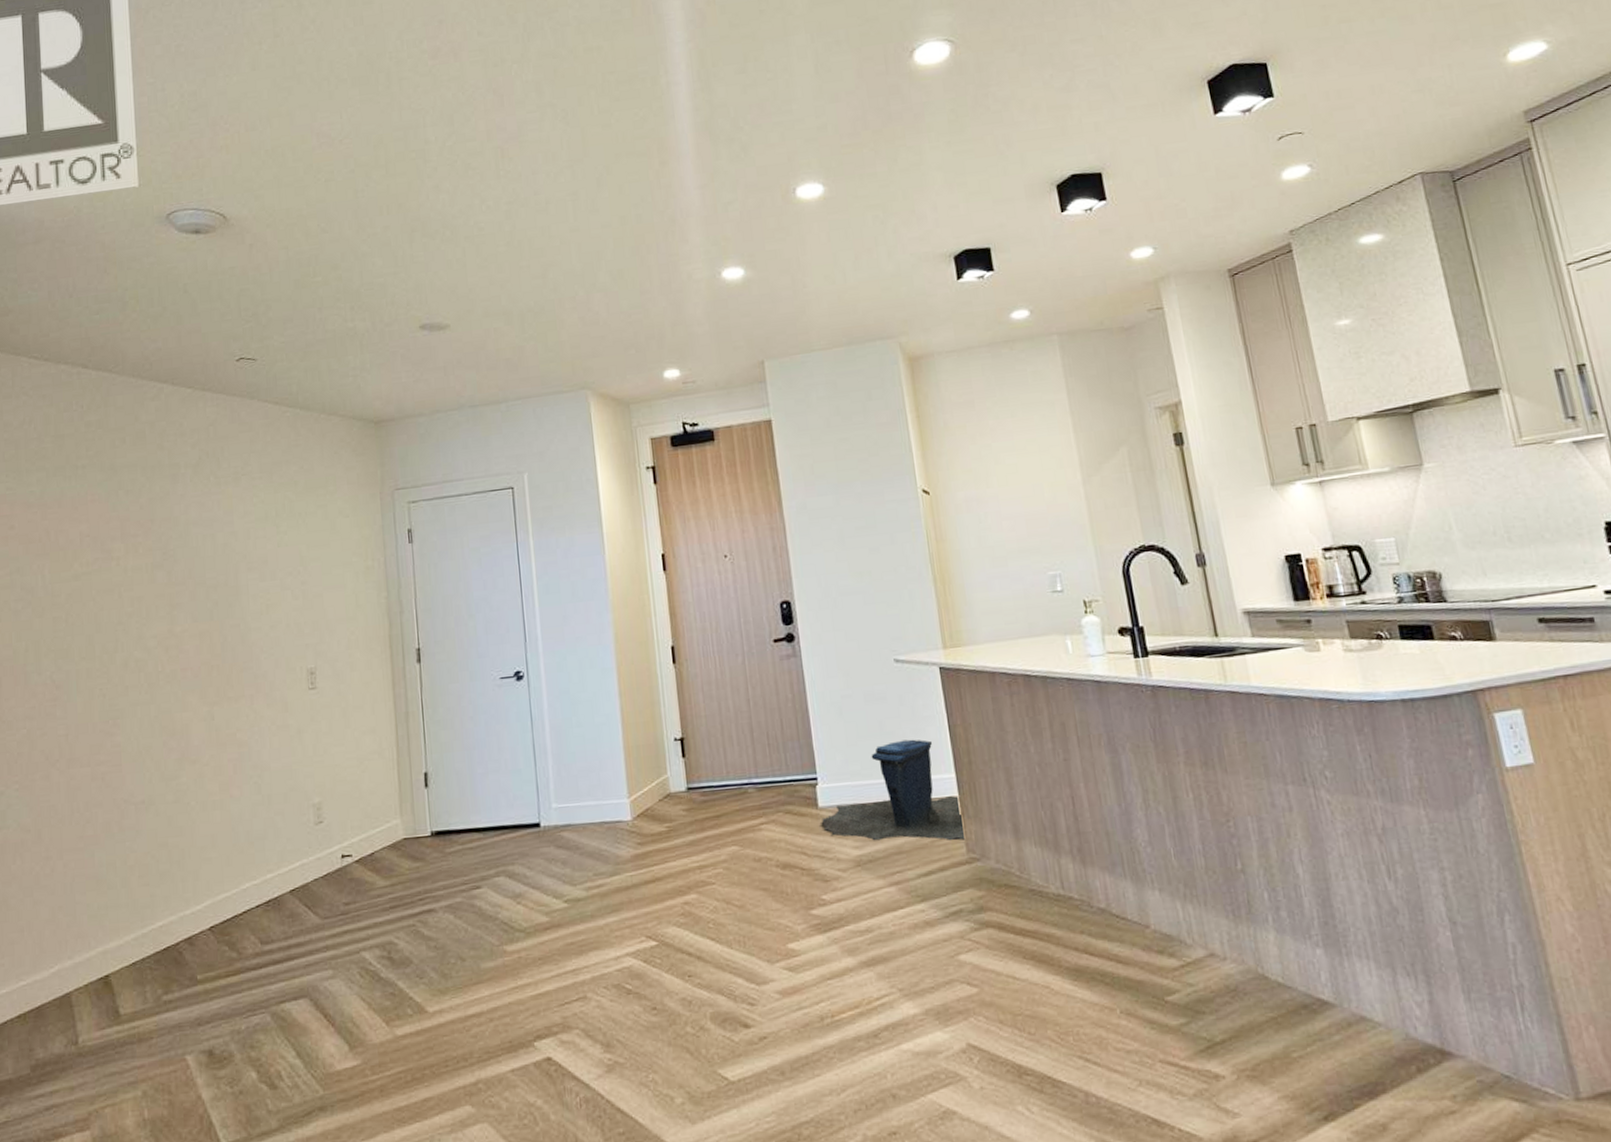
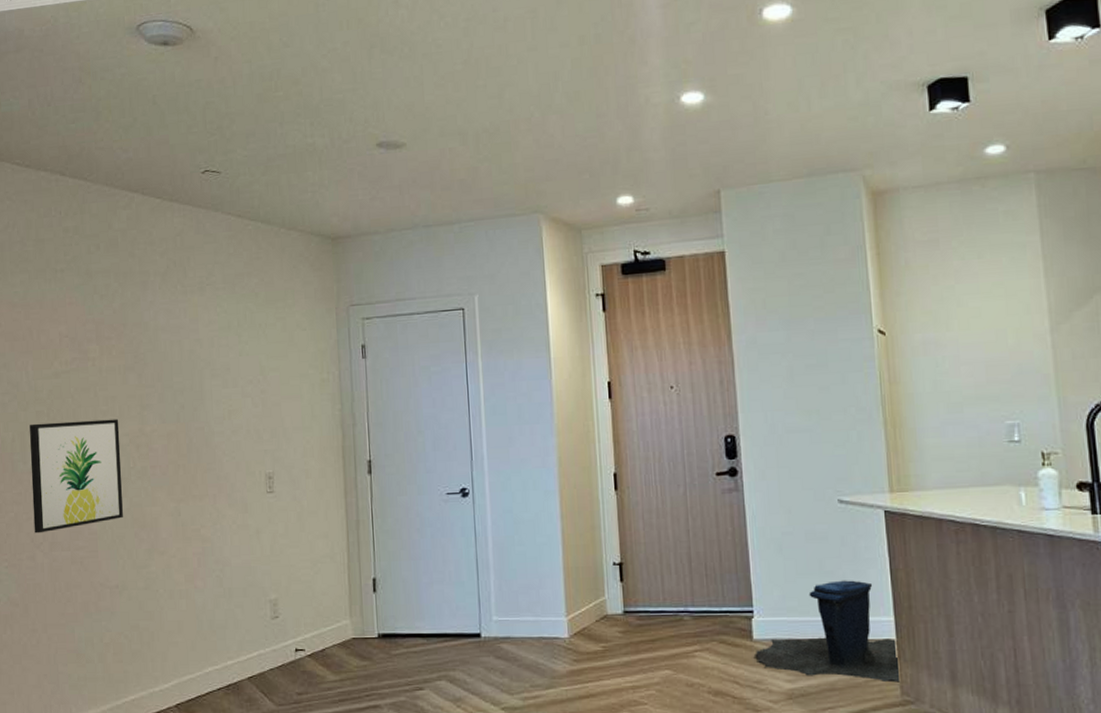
wall art: none [45,620,150,751] -> present [30,419,123,534]

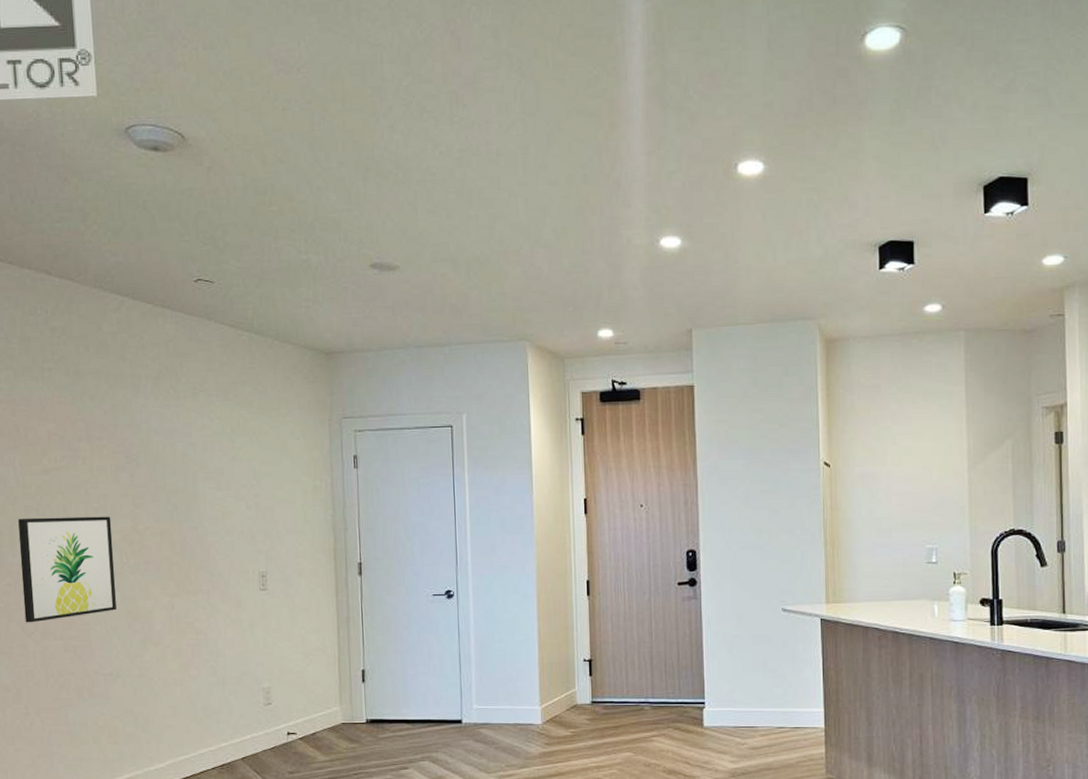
trash can: present [755,580,901,683] -> none [704,677,826,763]

